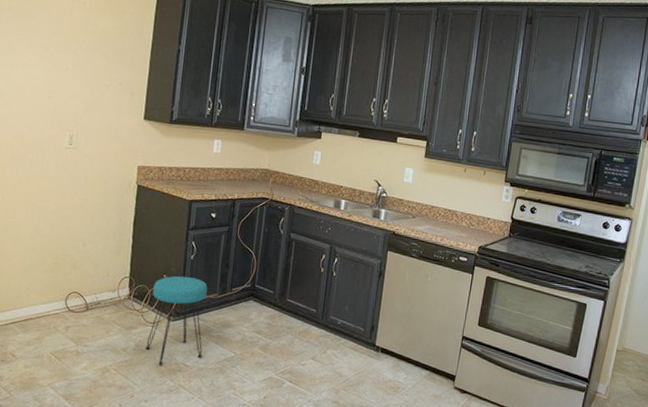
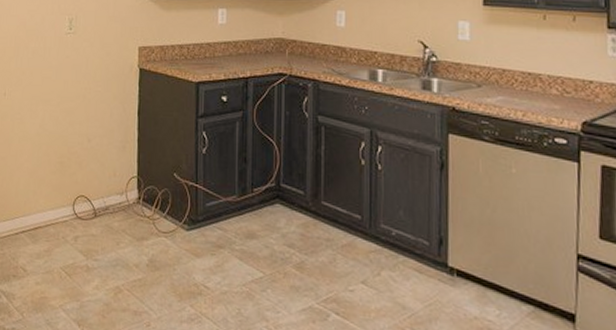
stool: present [146,276,208,365] -> none [160,174,225,286]

